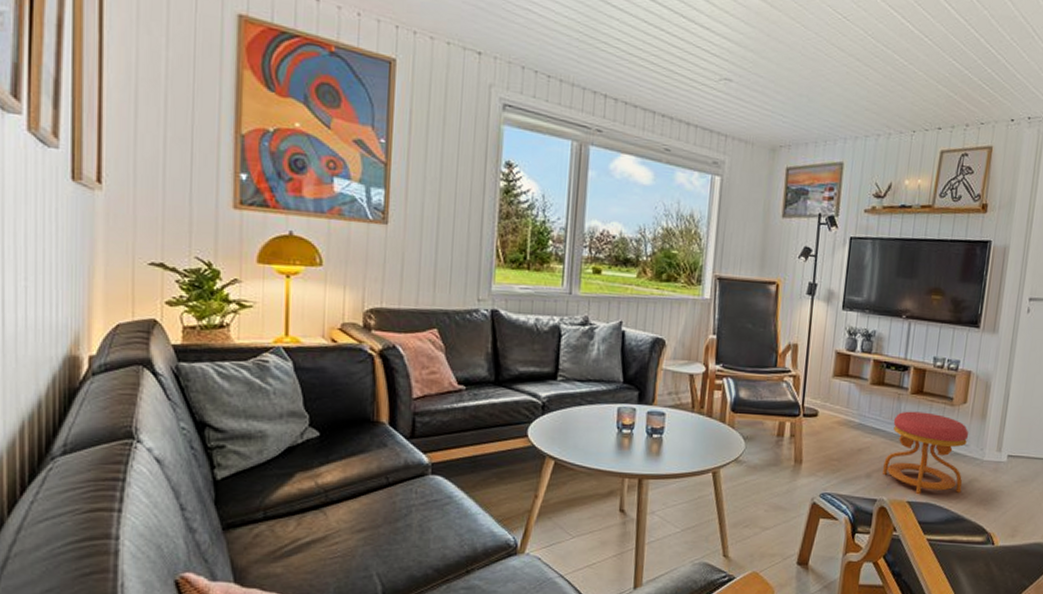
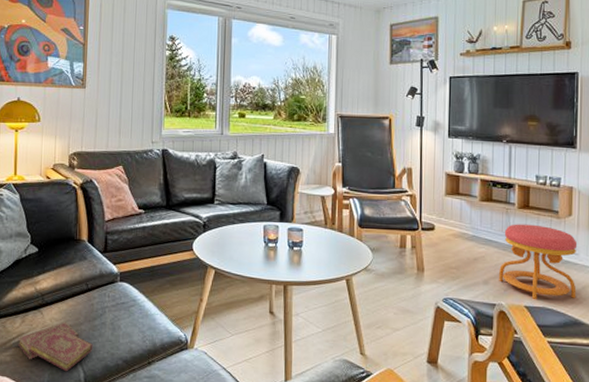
book: none [291,524,395,585] -> present [17,322,93,372]

